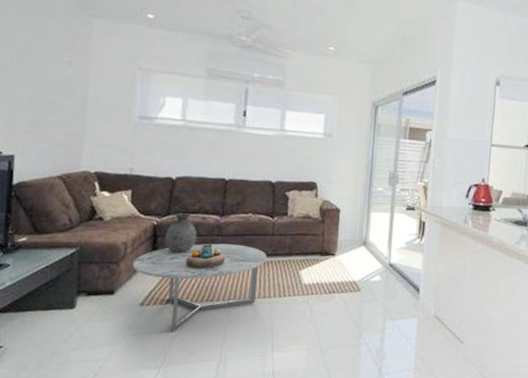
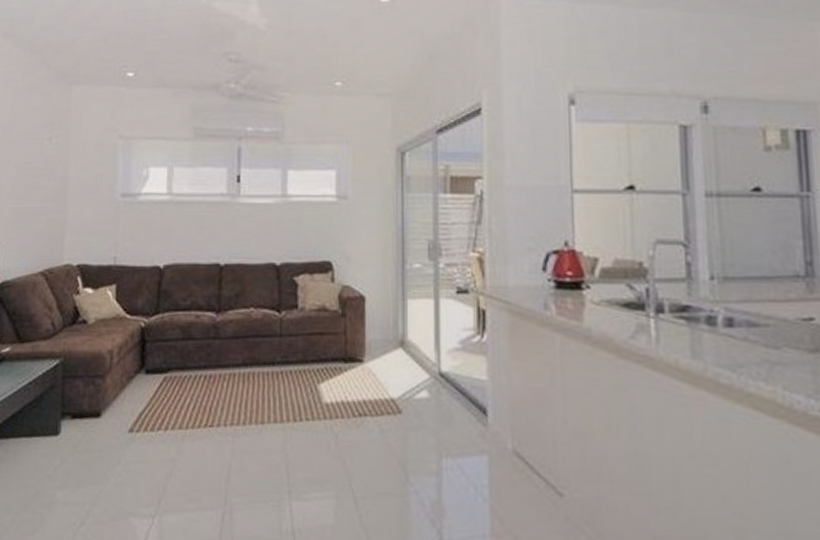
coffee table: present [132,243,267,332] -> none [119,349,276,469]
vase: present [165,213,197,253] -> none [154,310,190,362]
decorative bowl: present [186,244,225,270] -> none [179,350,224,384]

